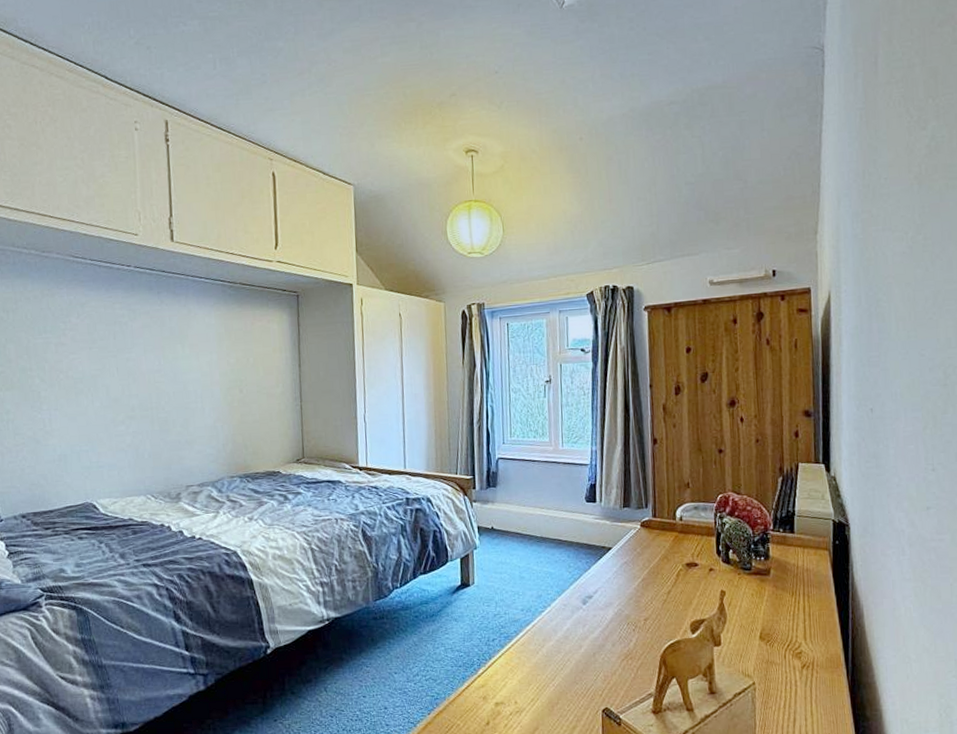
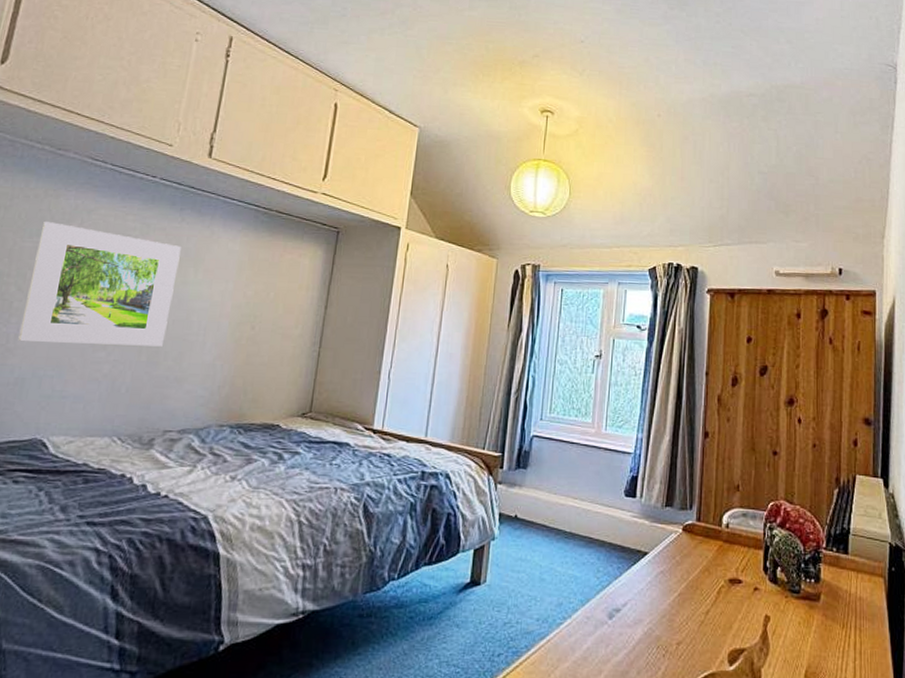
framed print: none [47,318,170,425] -> present [18,222,181,347]

